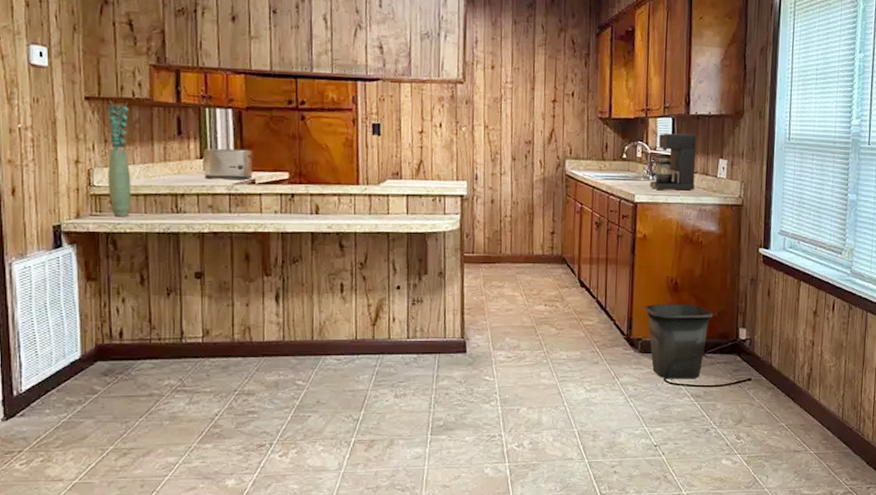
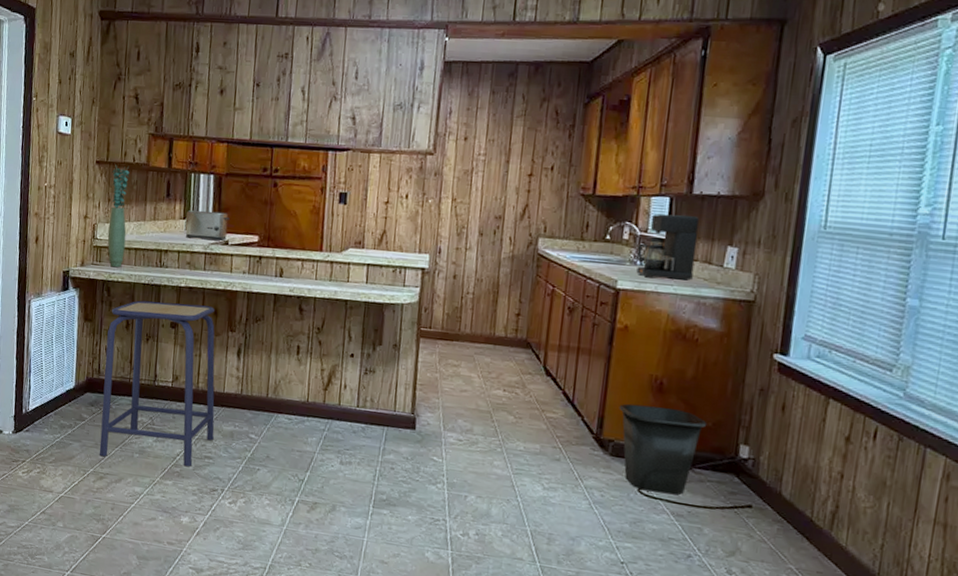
bar stool: none [117,250,256,431] -> present [99,300,215,467]

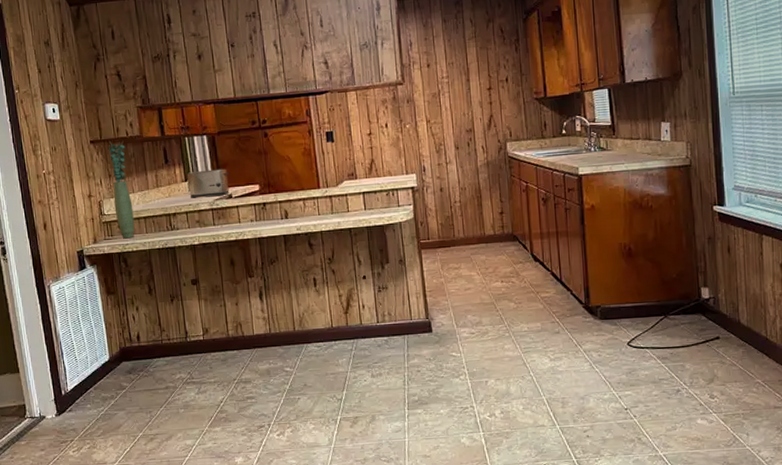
bar stool: present [99,300,215,467] -> none [132,258,252,419]
waste bin: present [619,403,707,495] -> none [599,268,672,343]
coffee maker: present [636,213,699,281] -> none [590,101,638,161]

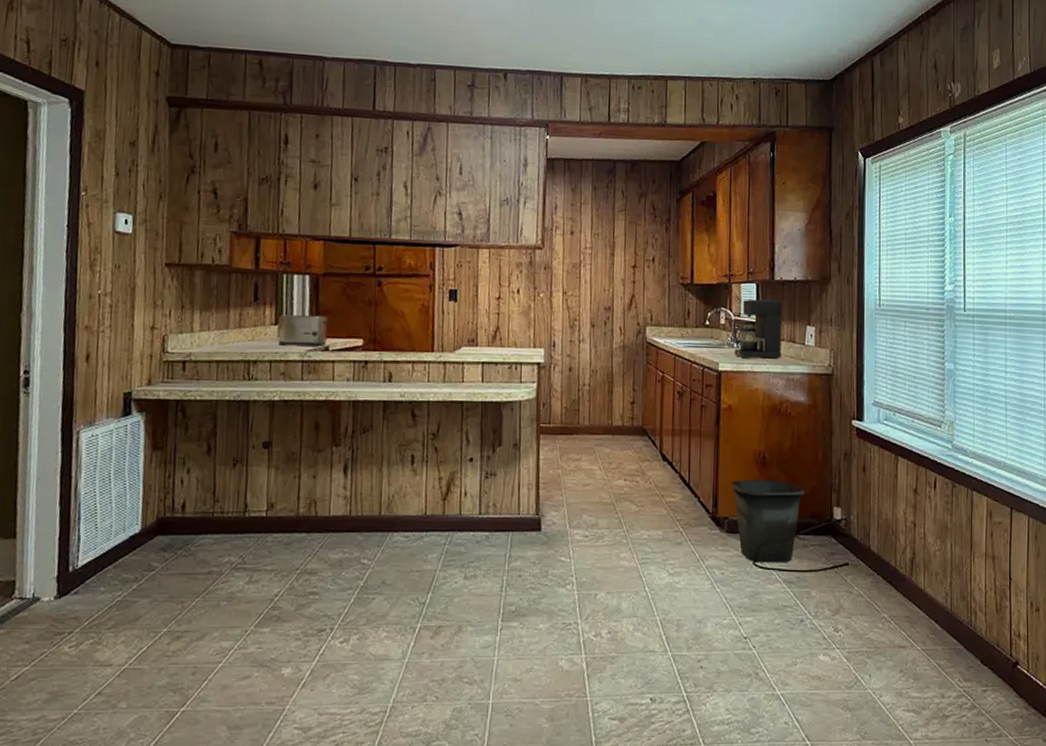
vase: present [108,140,135,239] -> none [181,267,208,384]
coffee maker: none [590,101,638,161] -> present [733,299,782,359]
waste bin: none [599,268,672,343] -> present [730,479,805,563]

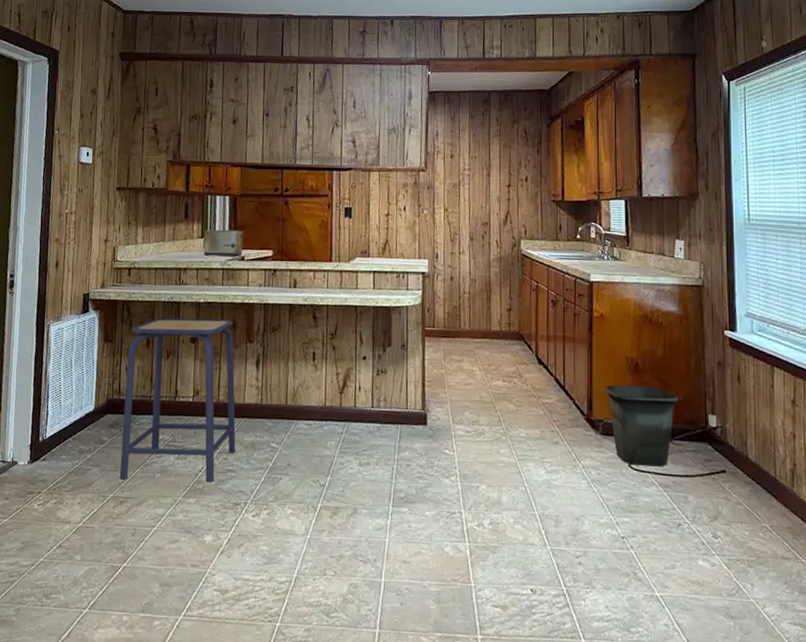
bar stool: none [175,419,320,611] -> present [119,318,236,483]
coffee maker: present [733,299,782,359] -> none [604,214,651,271]

